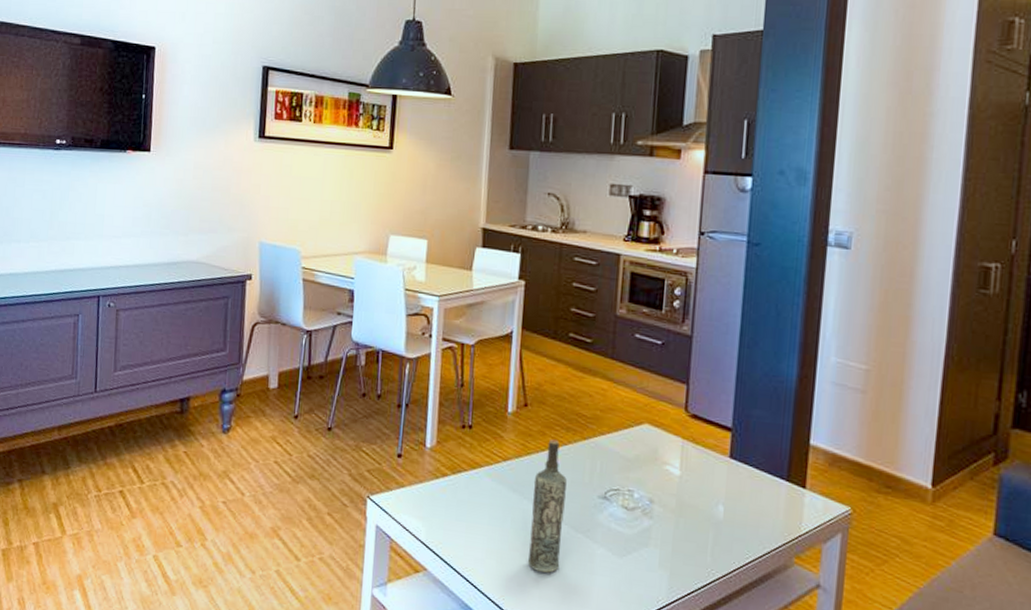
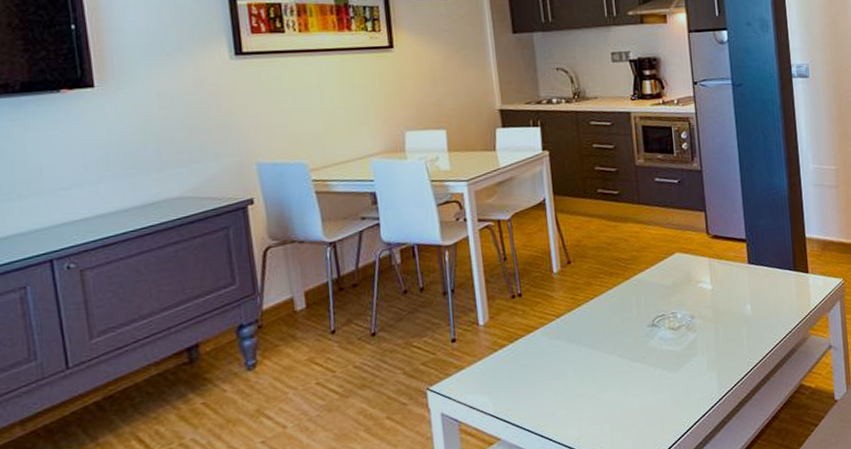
bottle: present [528,439,567,573] -> none [588,286,624,407]

